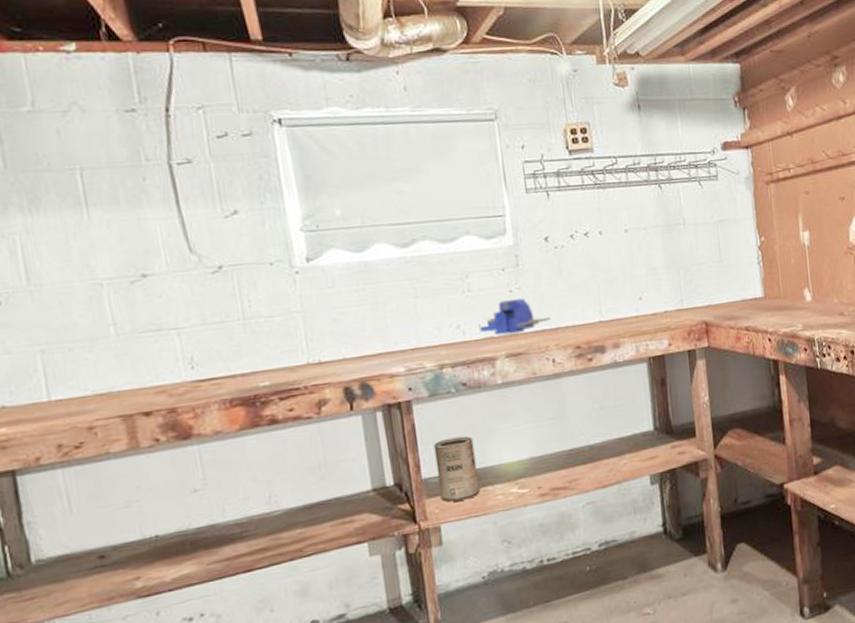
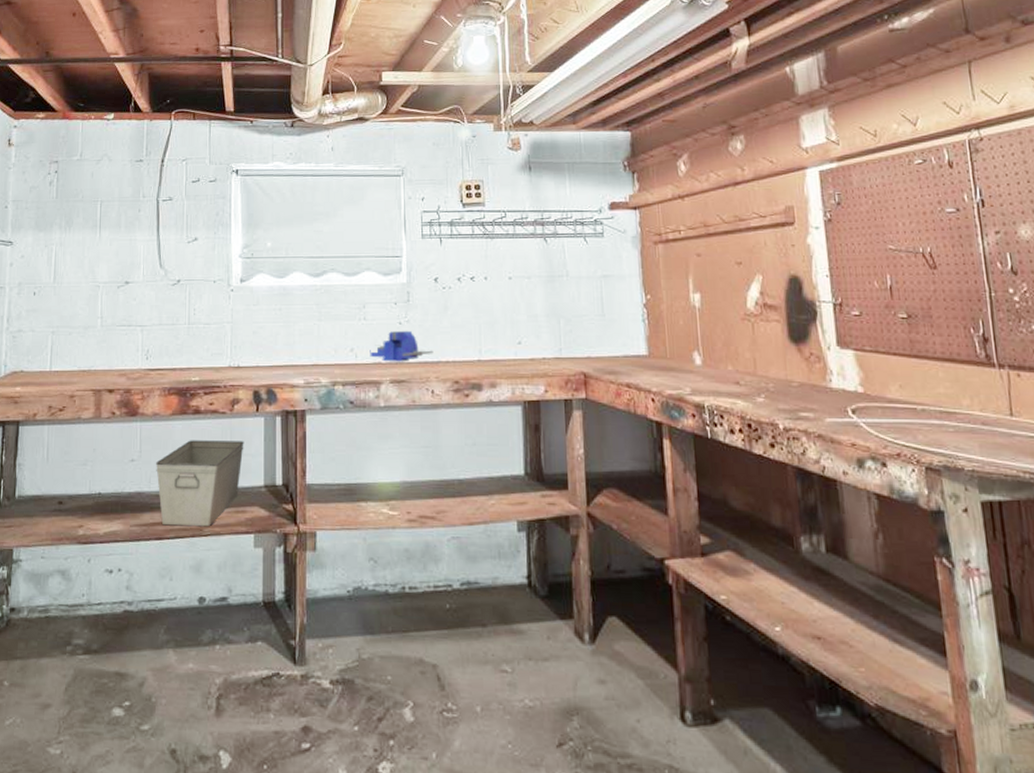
storage bin: none [228,445,342,555] -> present [156,440,244,527]
paint can: present [433,436,480,502] -> none [319,450,354,511]

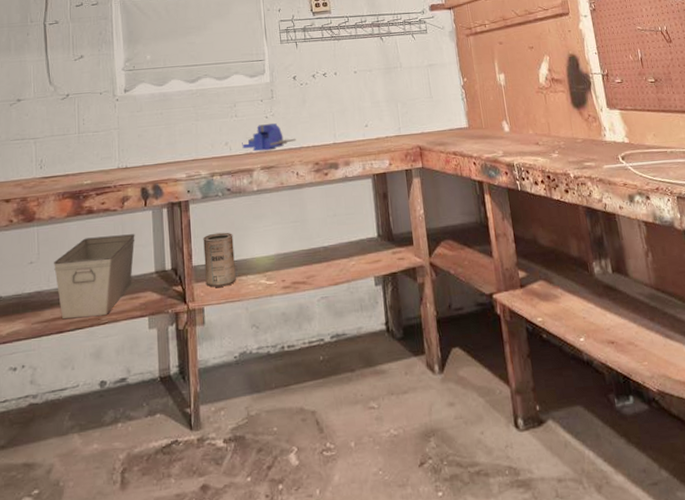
paint can: none [319,450,354,511] -> present [203,232,236,288]

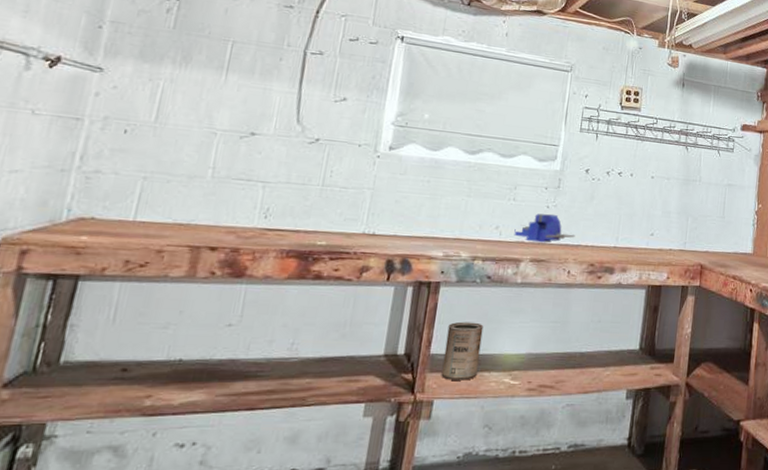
storage bin: present [54,234,135,320] -> none [256,306,369,396]

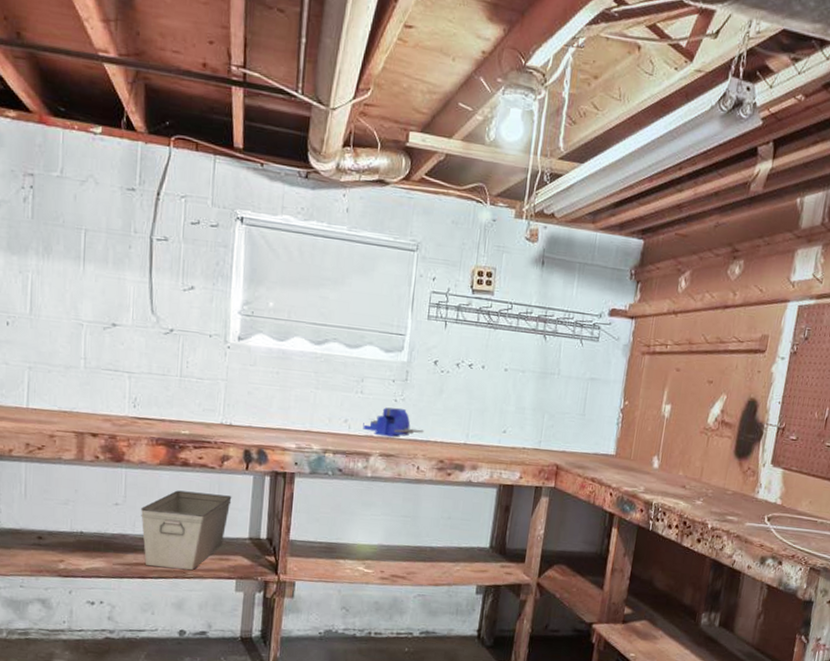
storage bin: none [256,306,369,396] -> present [141,490,232,570]
paint can: present [441,321,484,381] -> none [300,511,337,566]

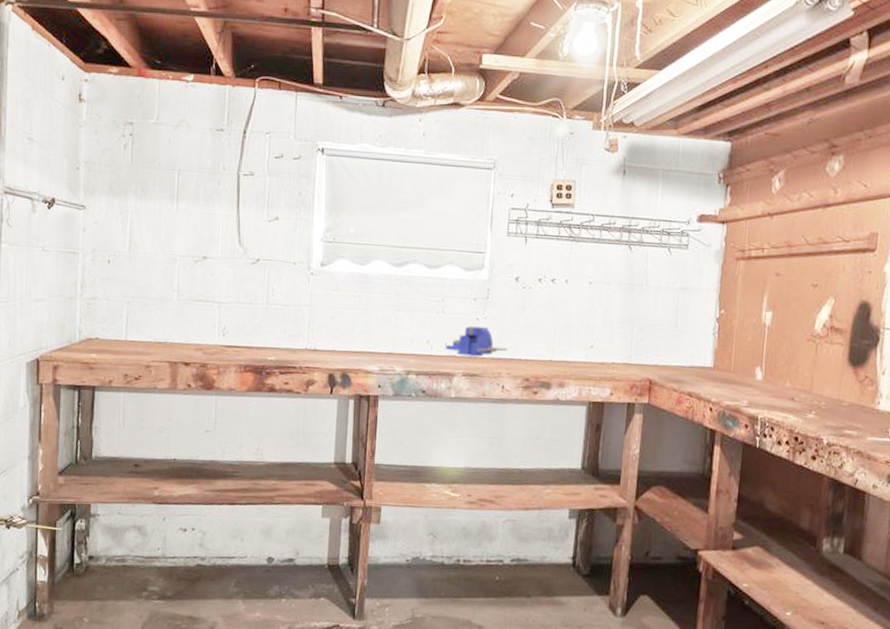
storage bin: present [141,490,232,570] -> none [230,416,317,496]

